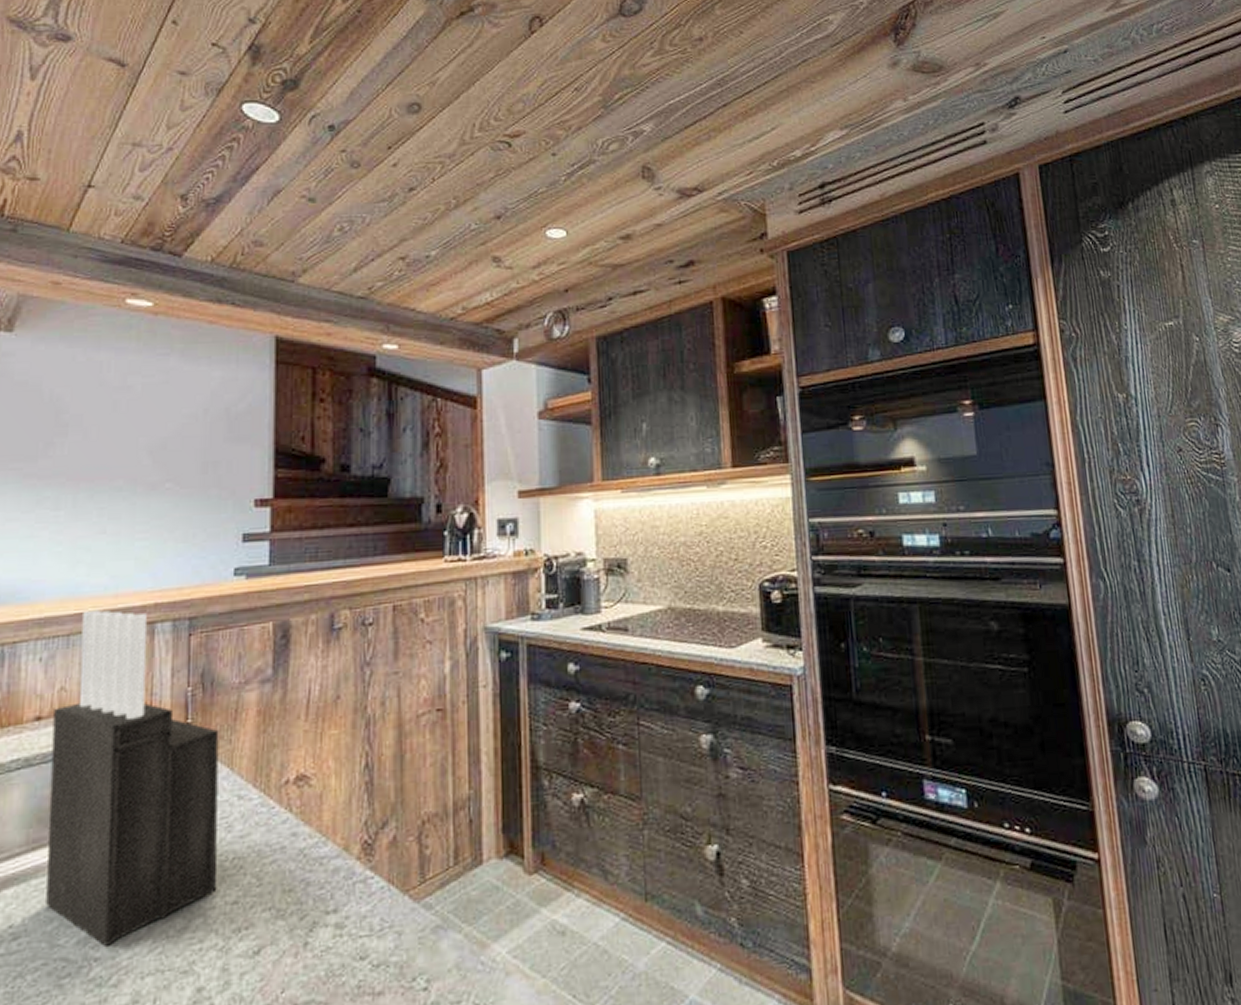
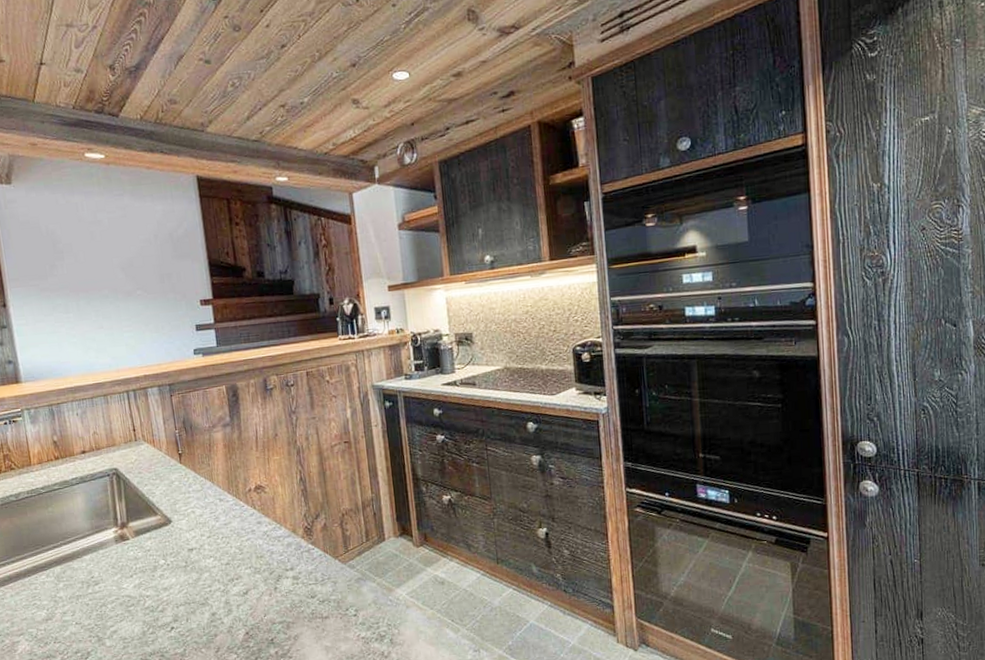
knife block: present [46,610,219,946] -> none [92,380,215,589]

